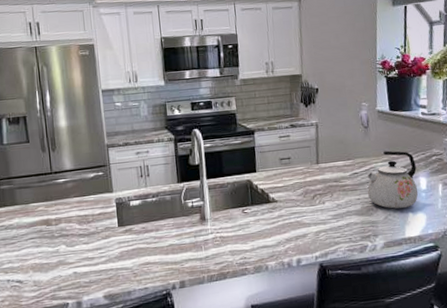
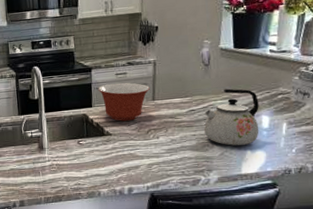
mixing bowl: none [262,145,313,187] -> present [98,82,150,121]

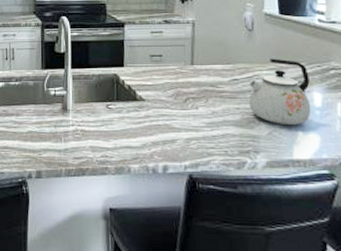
mixing bowl: present [98,82,150,121] -> none [131,42,188,86]

